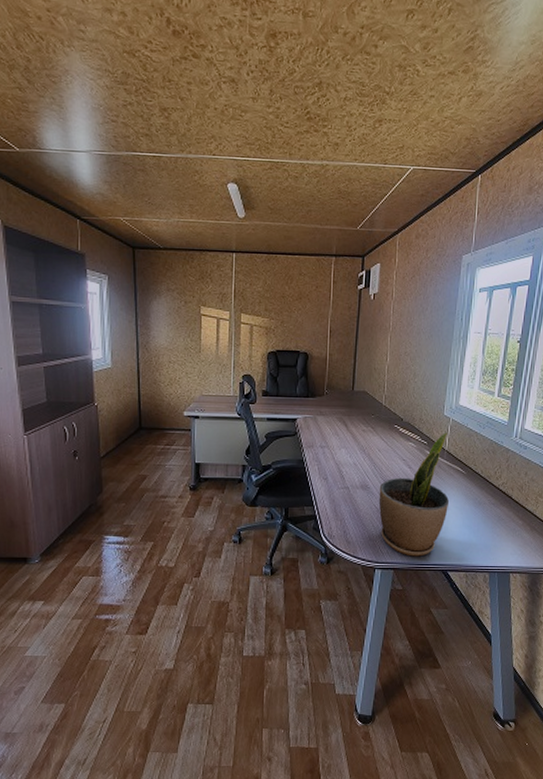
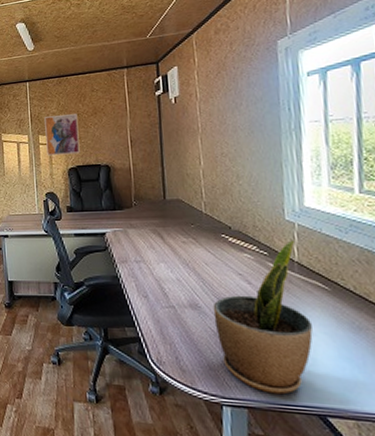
wall art: none [248,295,283,338] -> present [44,114,80,156]

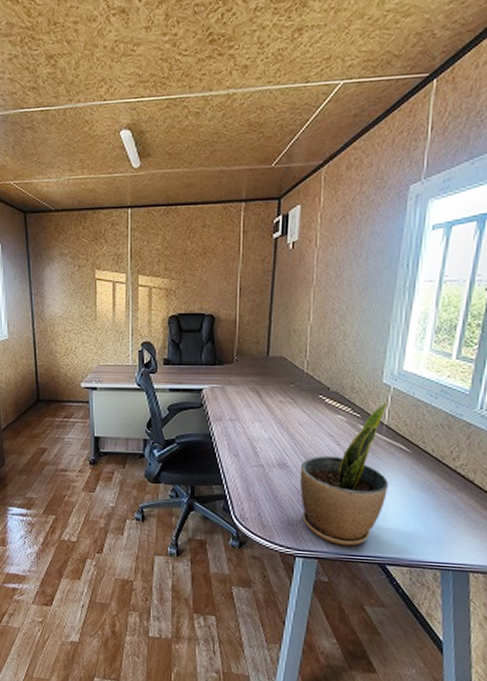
wall art: present [44,114,80,156] -> none [146,252,184,300]

